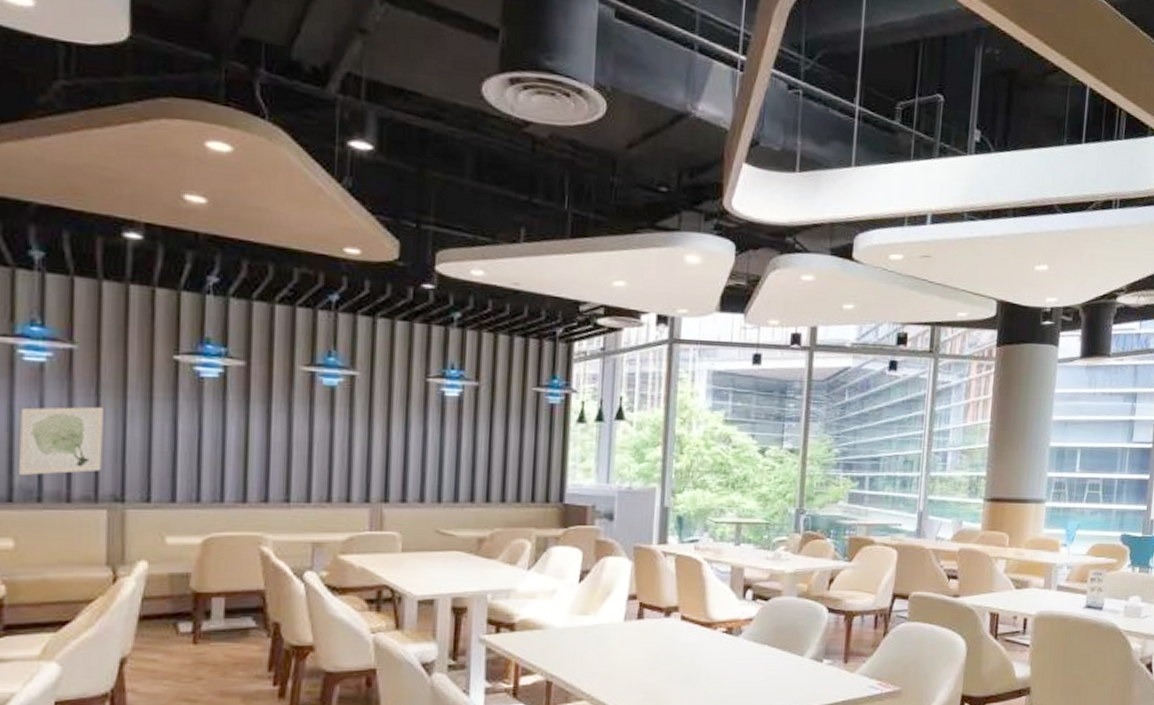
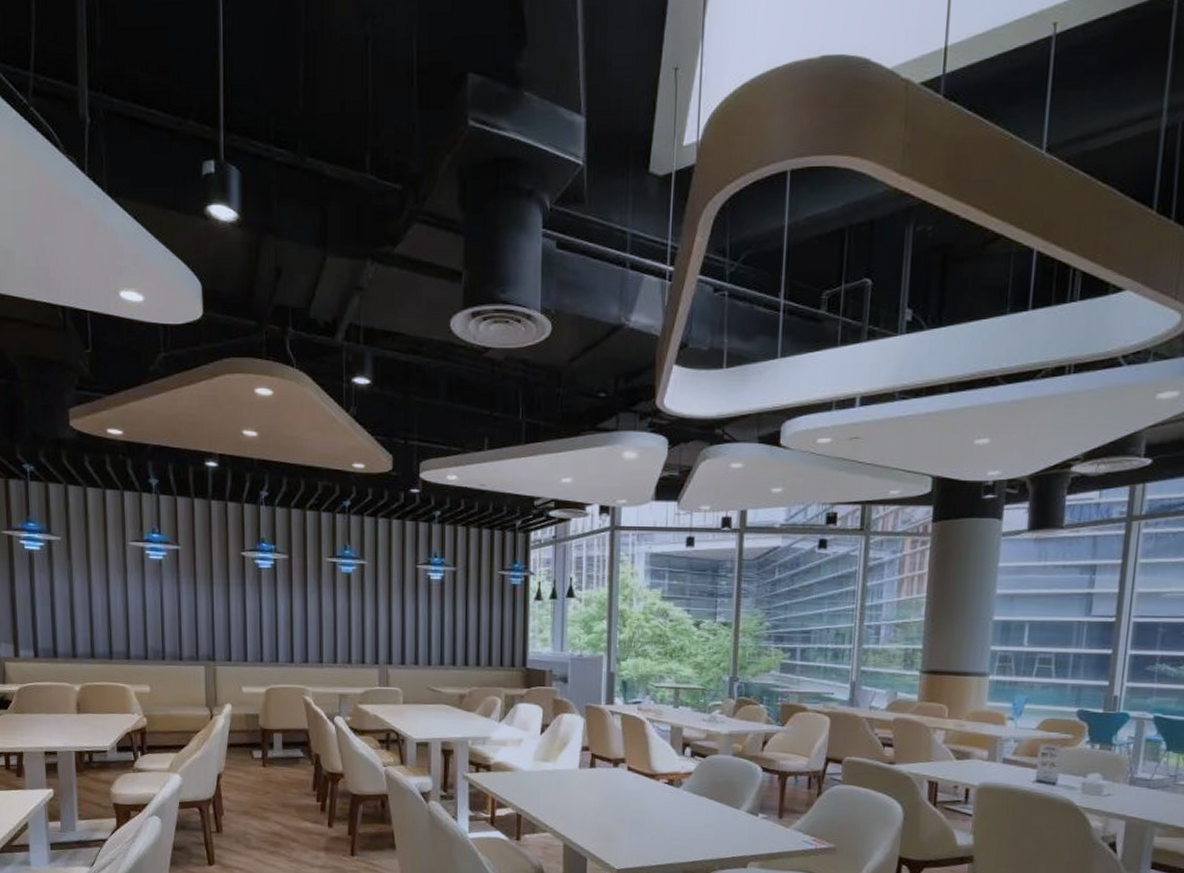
wall art: present [19,406,103,475] -> none [149,591,200,641]

